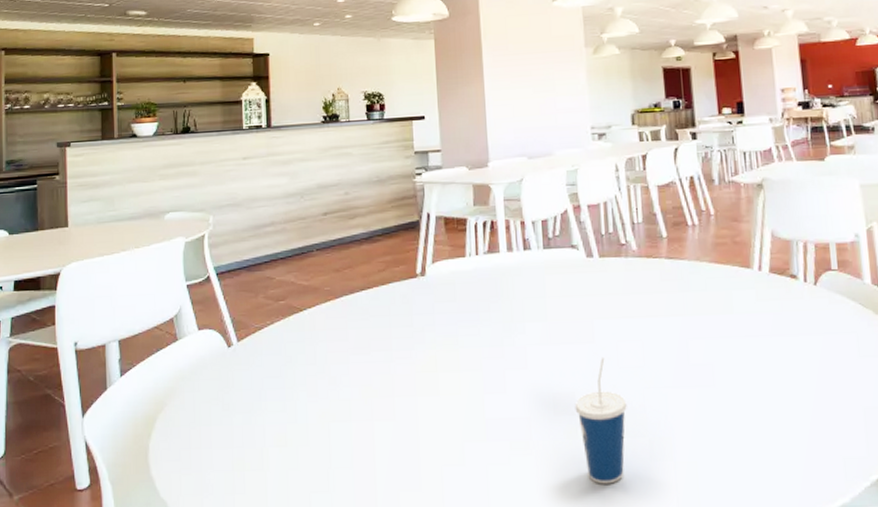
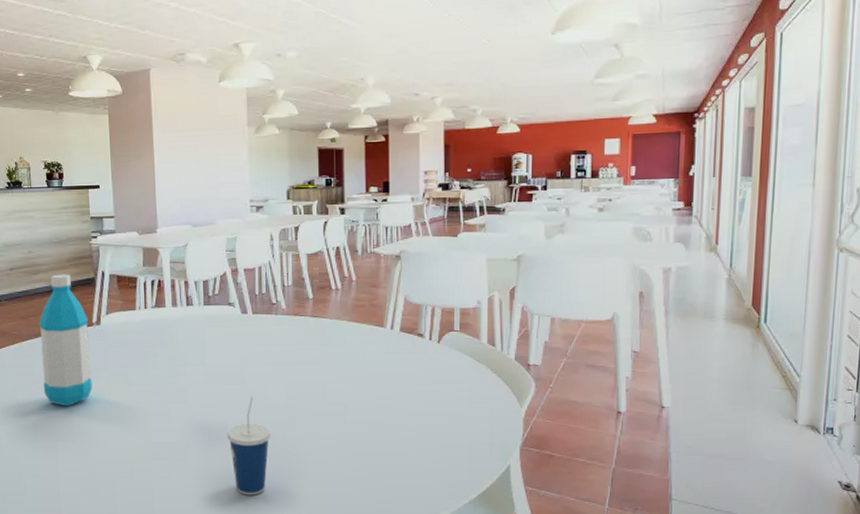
water bottle: none [355,217,416,377] -> present [39,274,93,407]

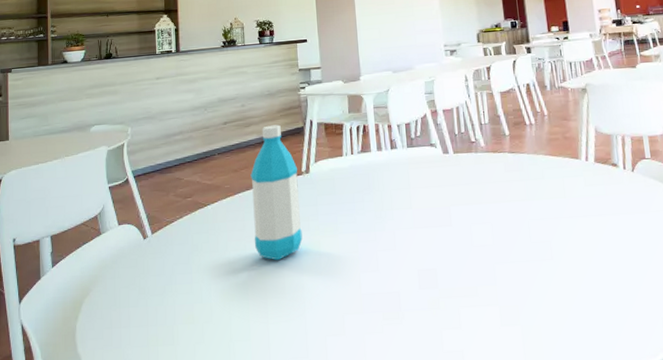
cup: present [227,397,271,495] -> none [436,239,481,348]

